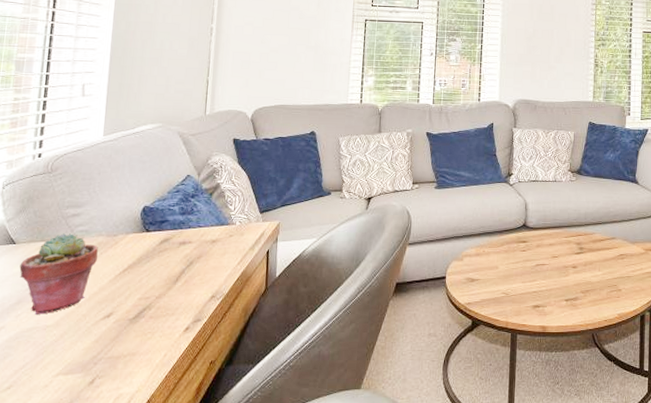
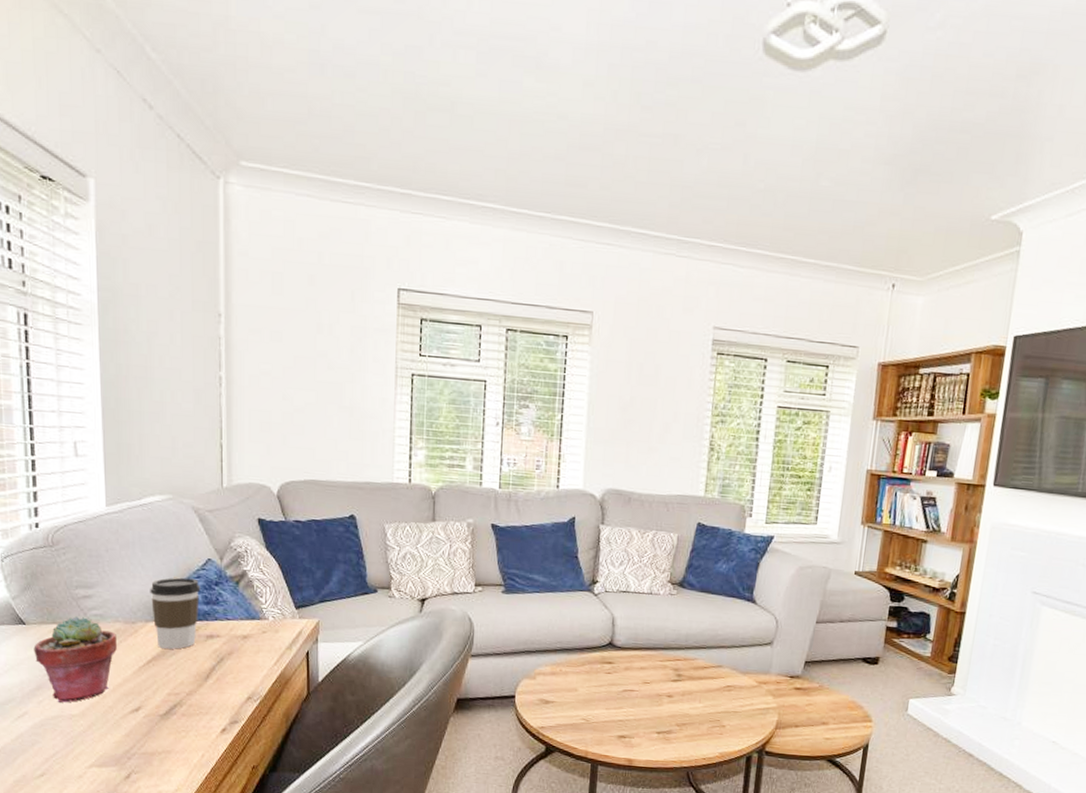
coffee cup: none [133,192,179,257] -> present [150,577,201,649]

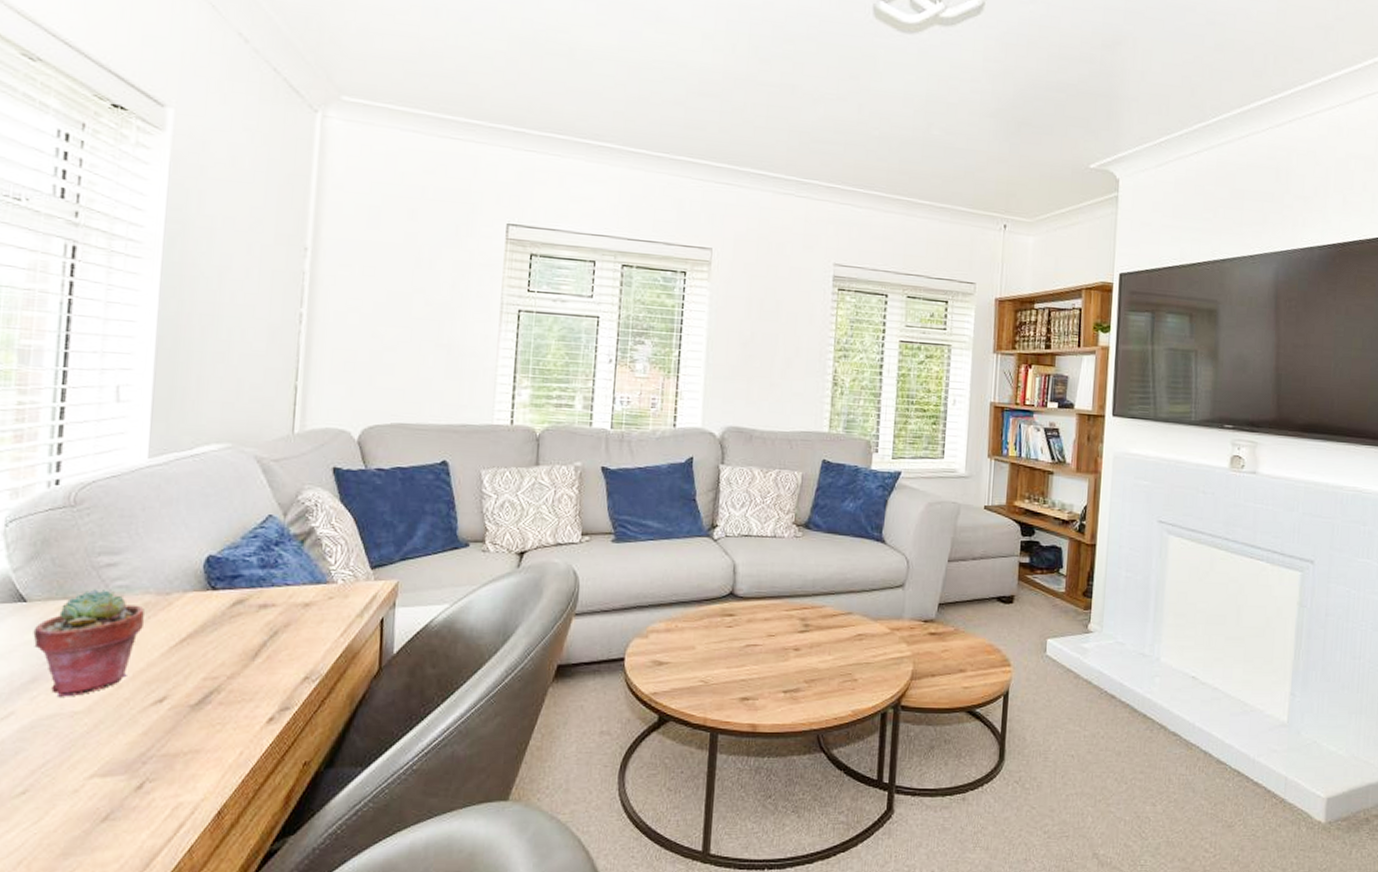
coffee cup: present [150,577,201,649] -> none [193,537,257,623]

